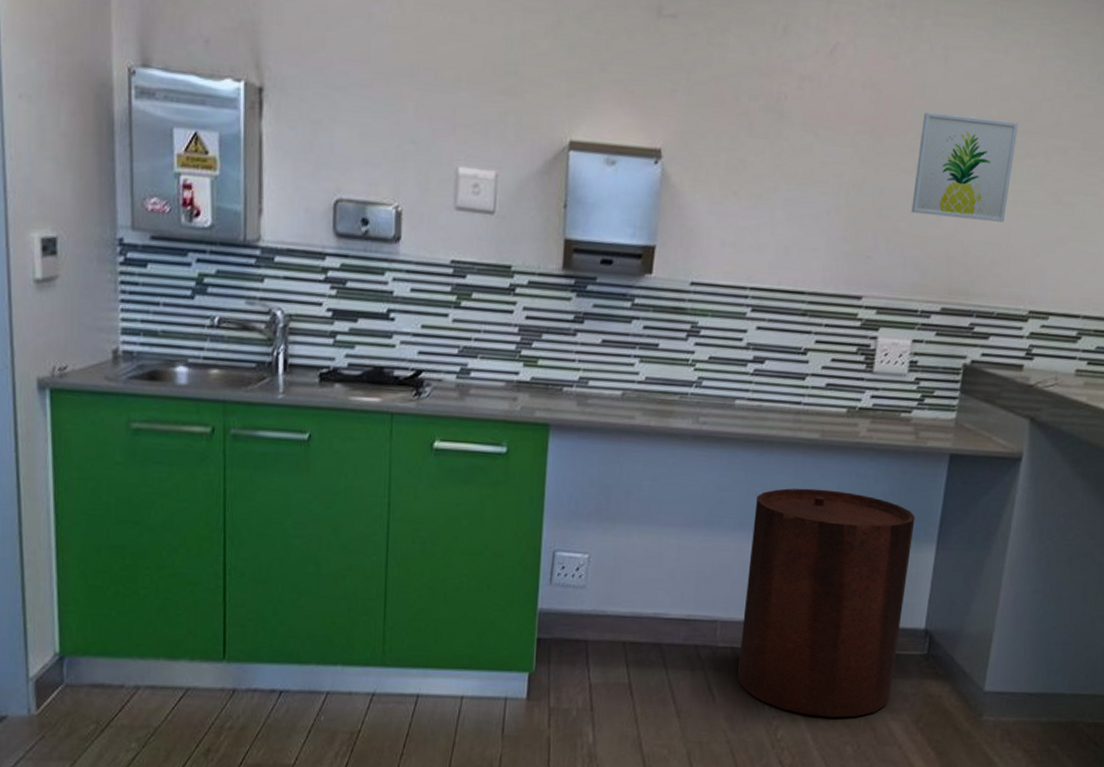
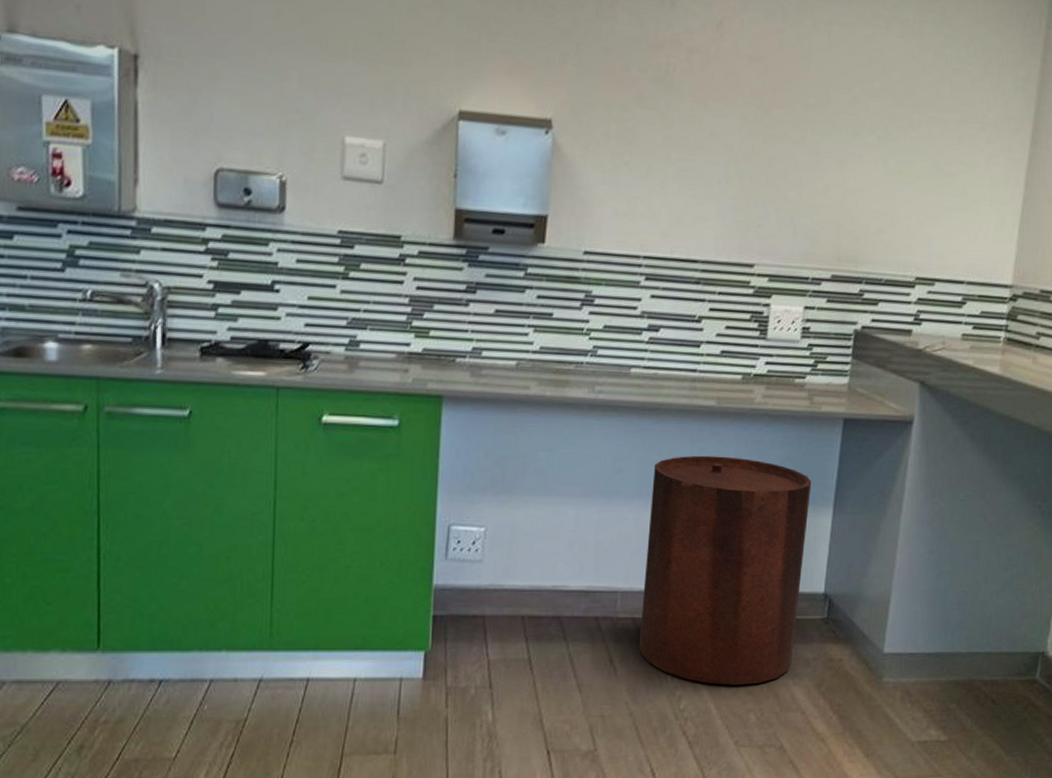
wall art: present [911,112,1018,223] -> none [800,84,900,192]

